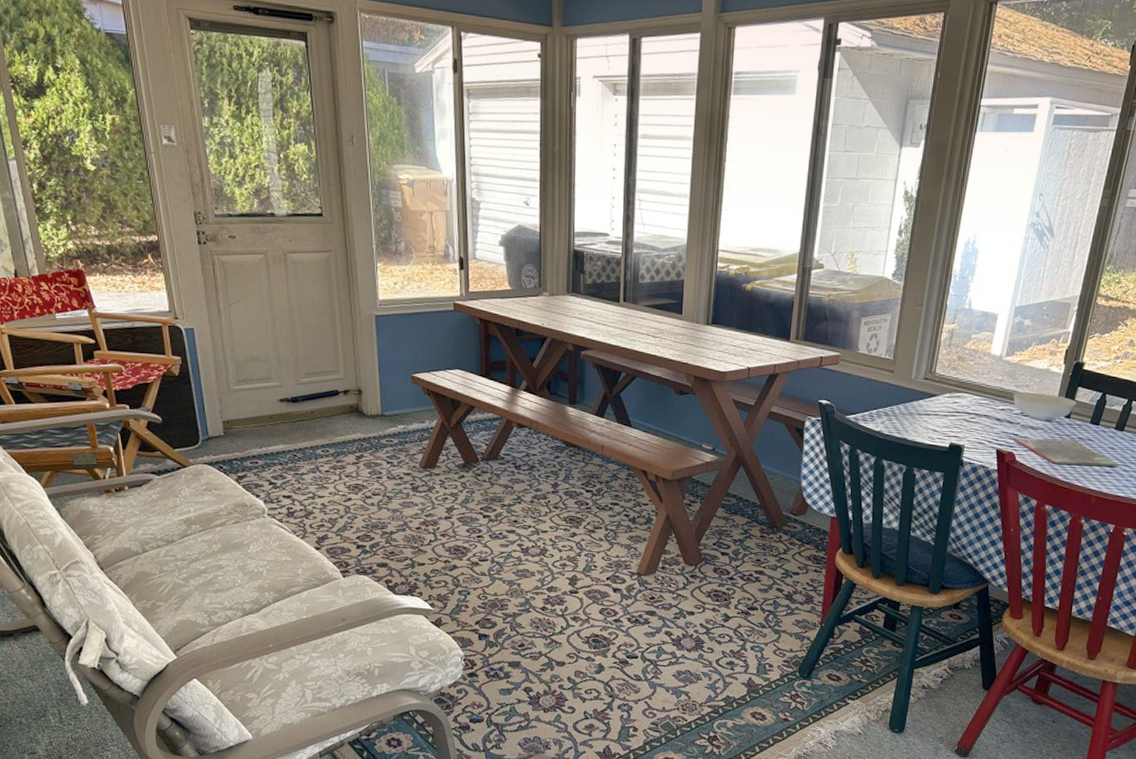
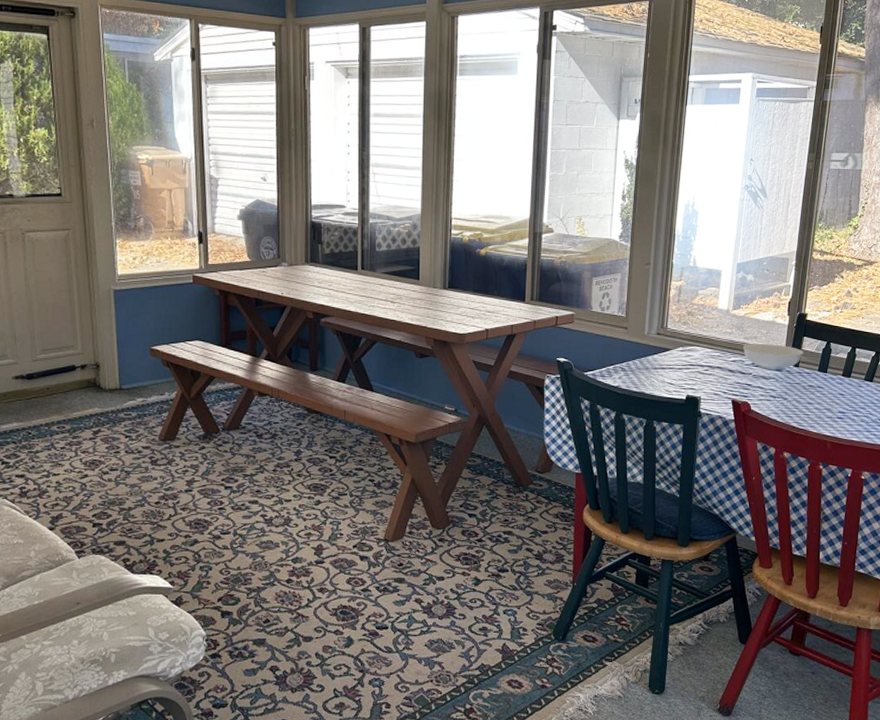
magazine: present [1012,437,1119,466] -> none [746,387,849,412]

